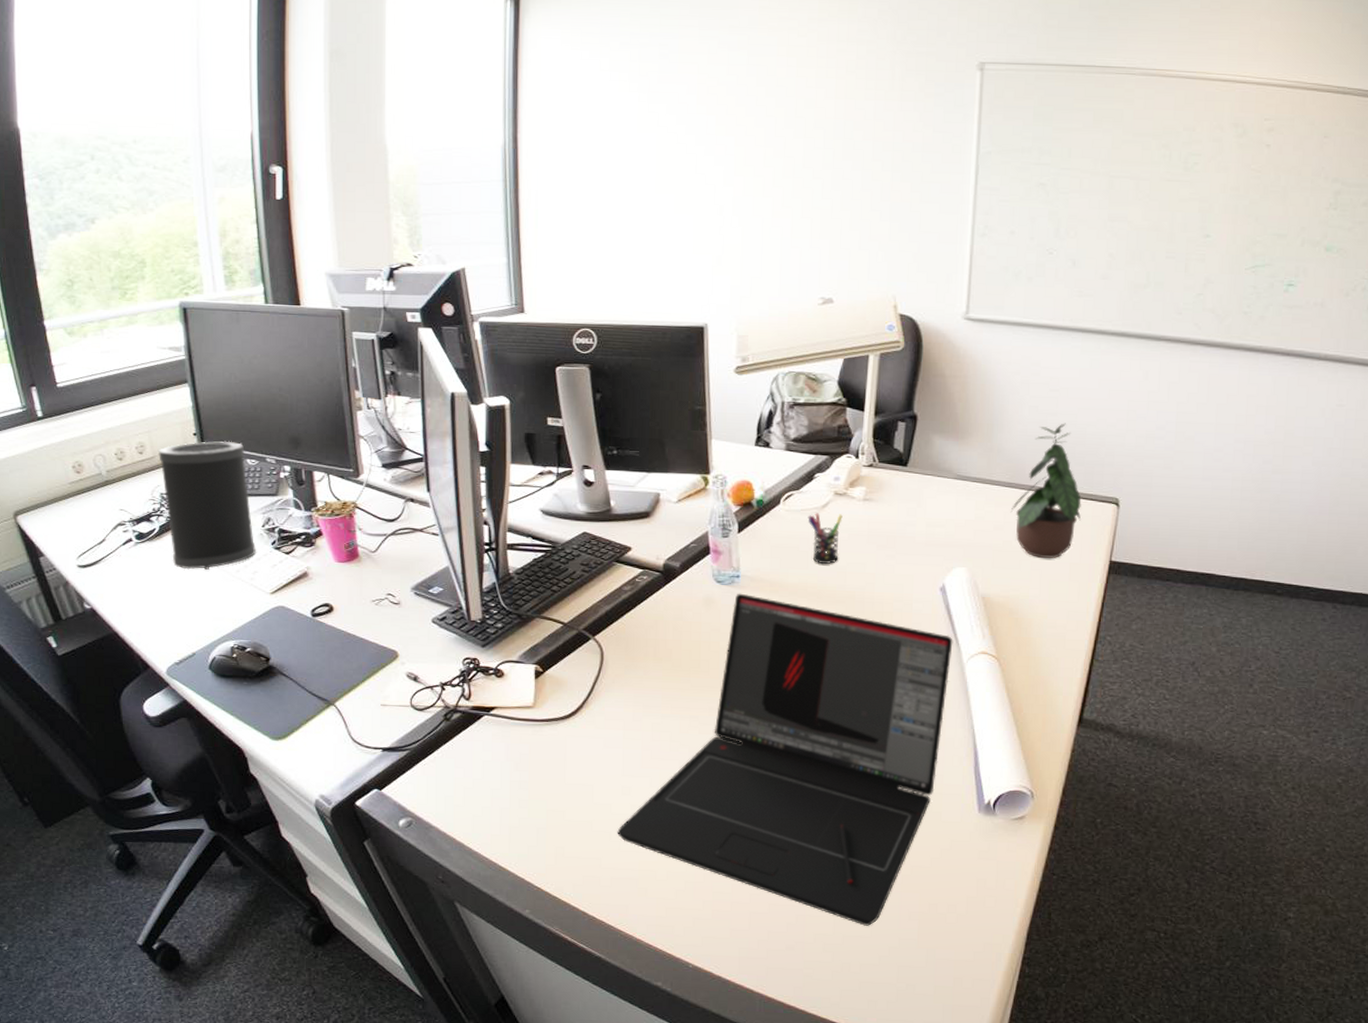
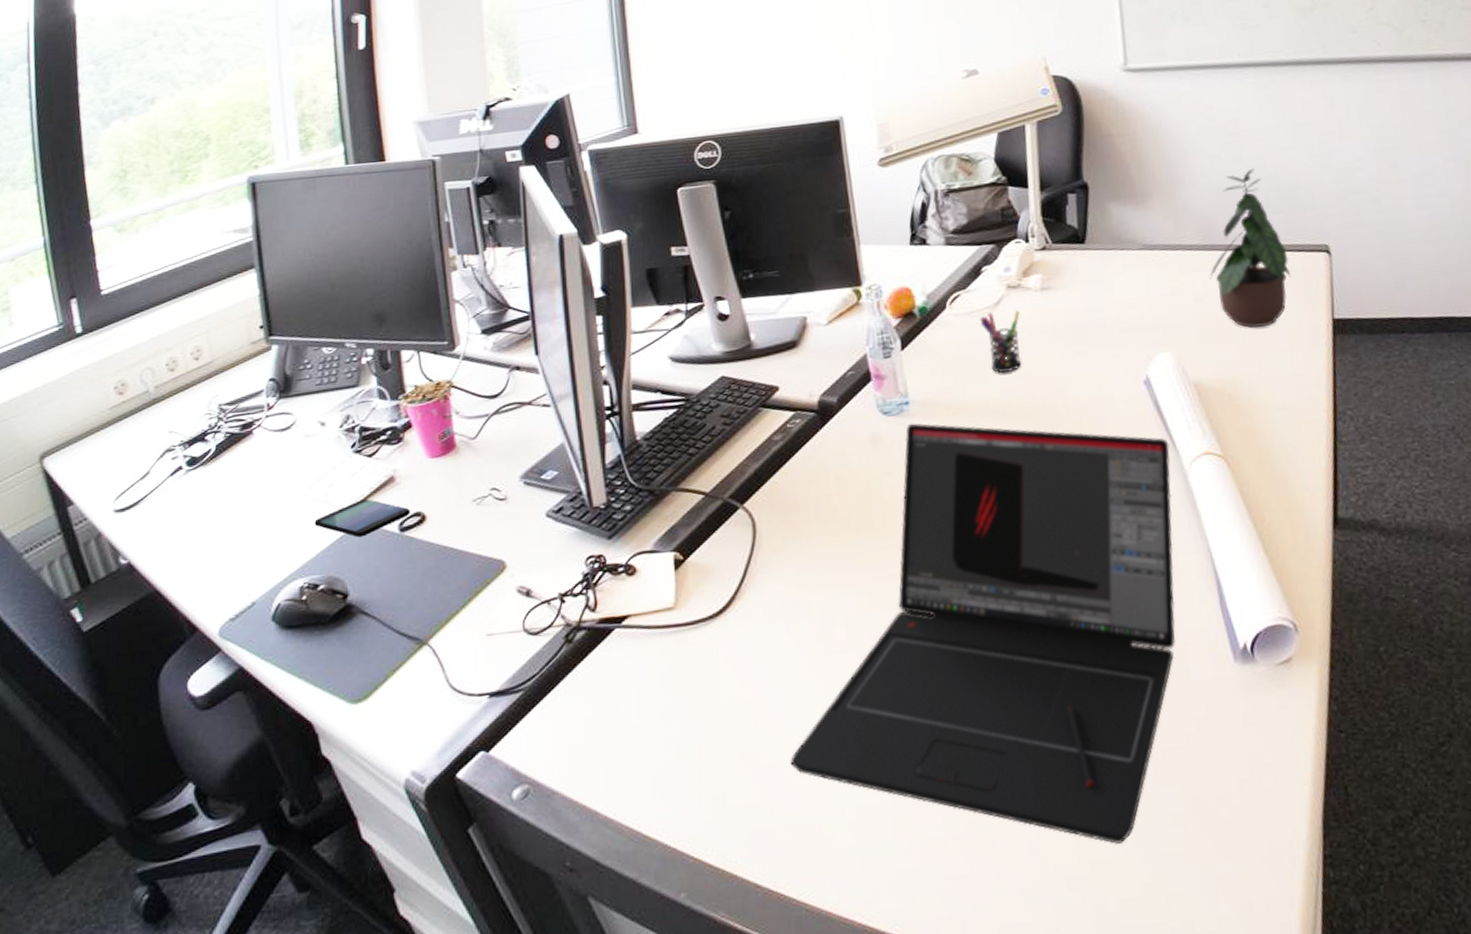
speaker: present [157,441,257,570] -> none [217,329,333,496]
smartphone: none [242,587,321,616] -> present [314,499,410,538]

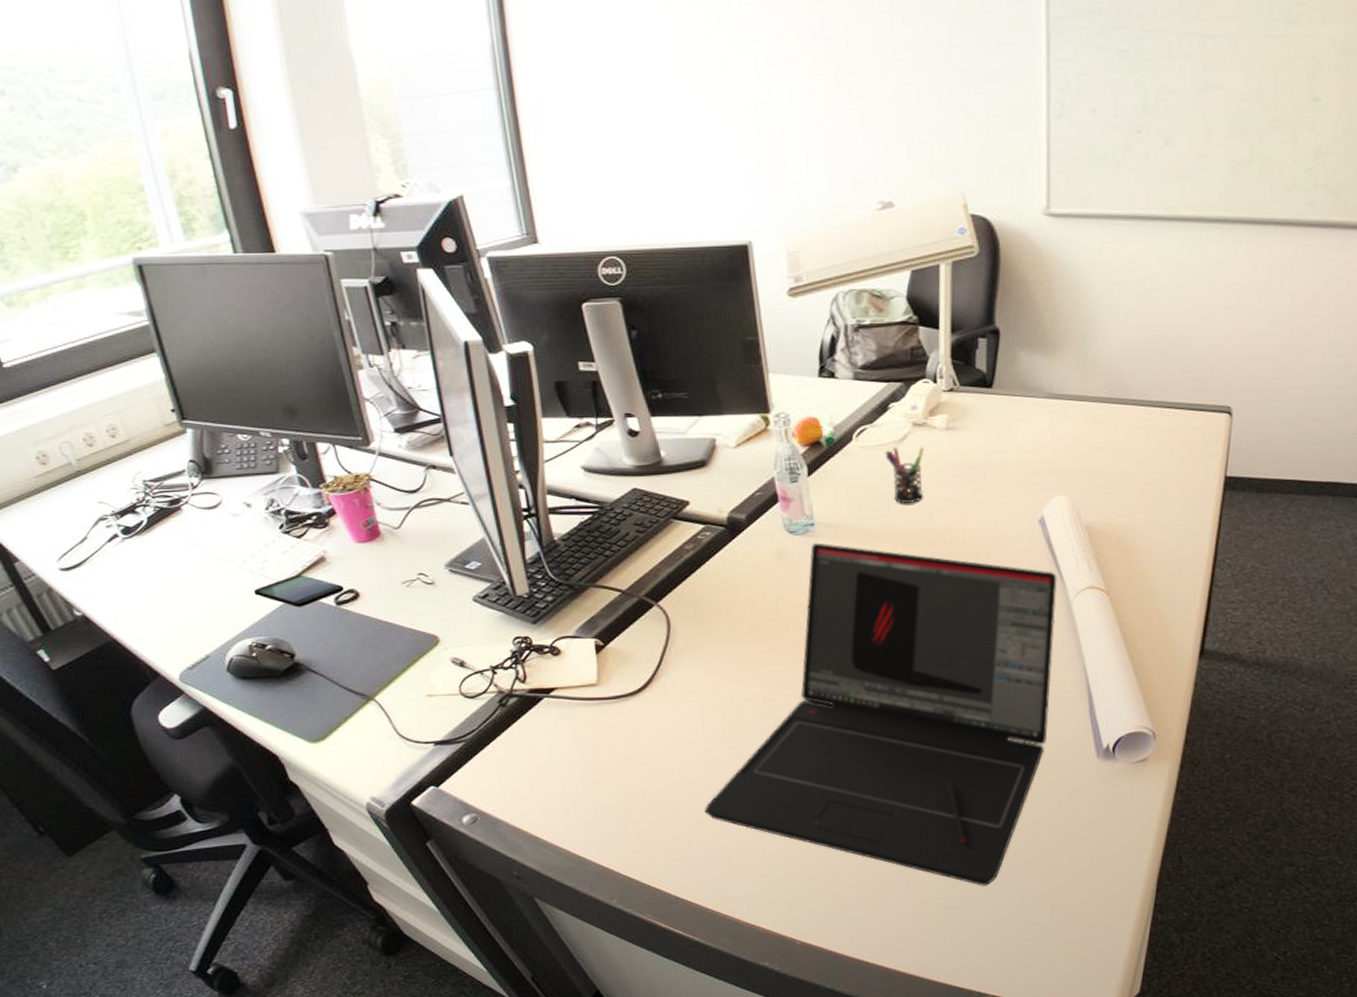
potted plant: present [1209,168,1290,328] -> none [1111,326,1190,479]

